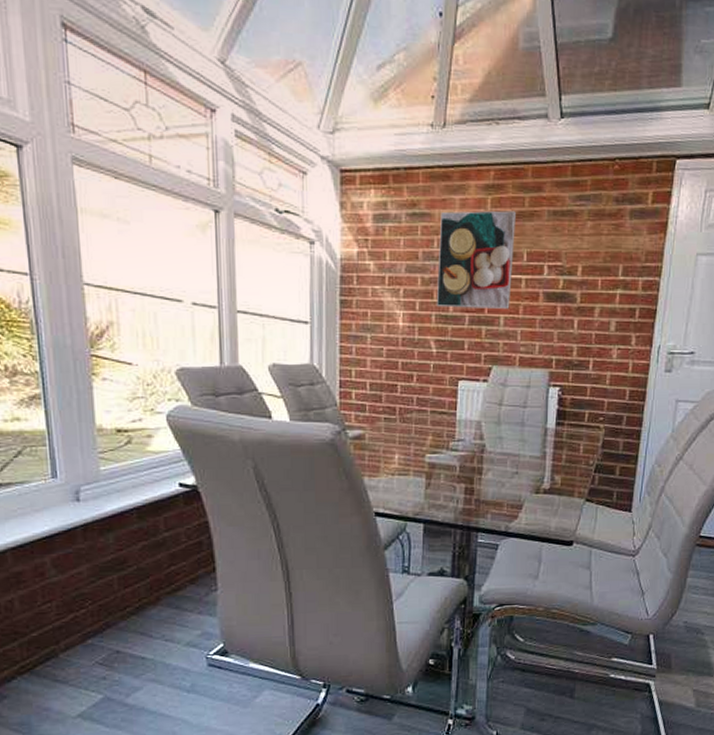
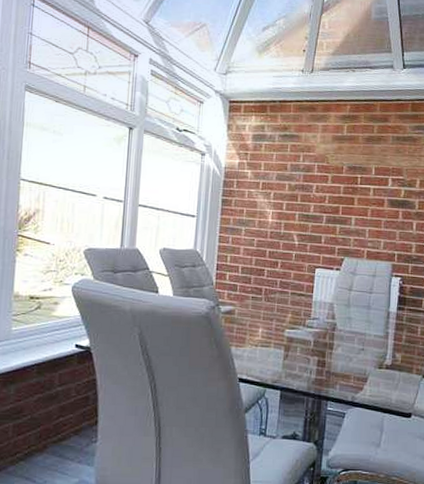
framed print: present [436,210,516,309] -> none [299,134,367,212]

